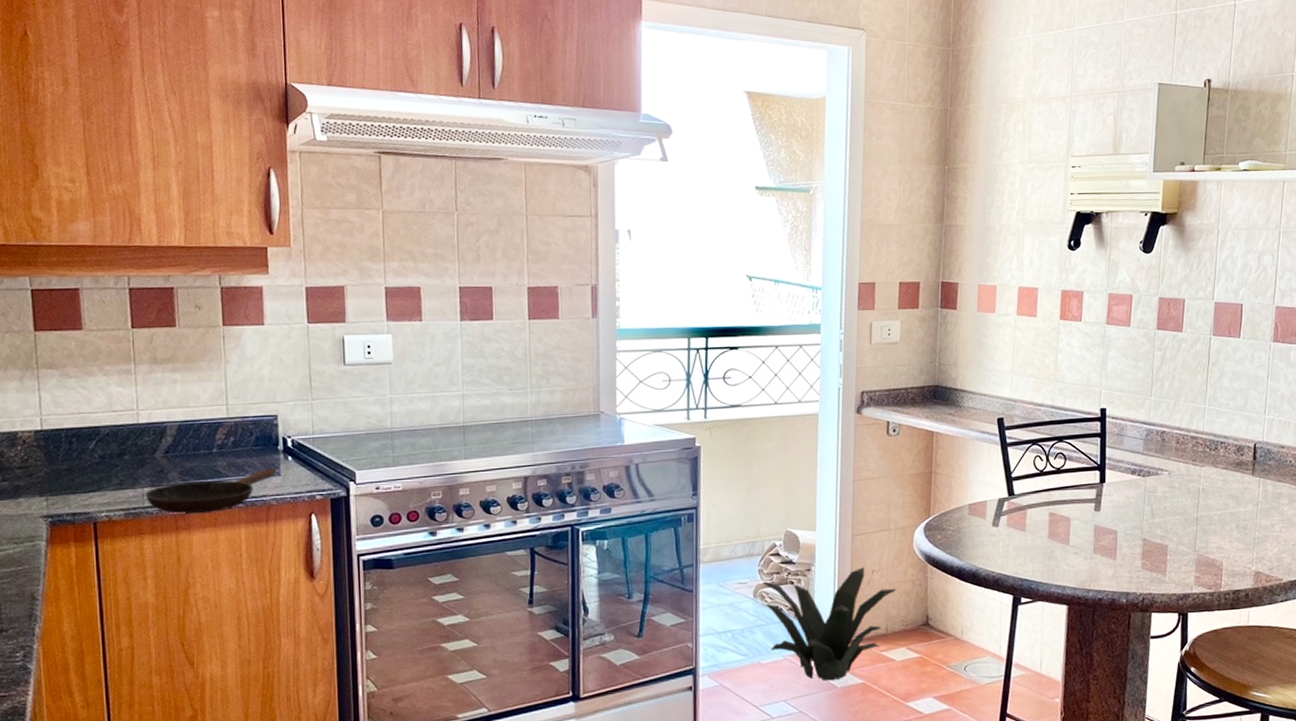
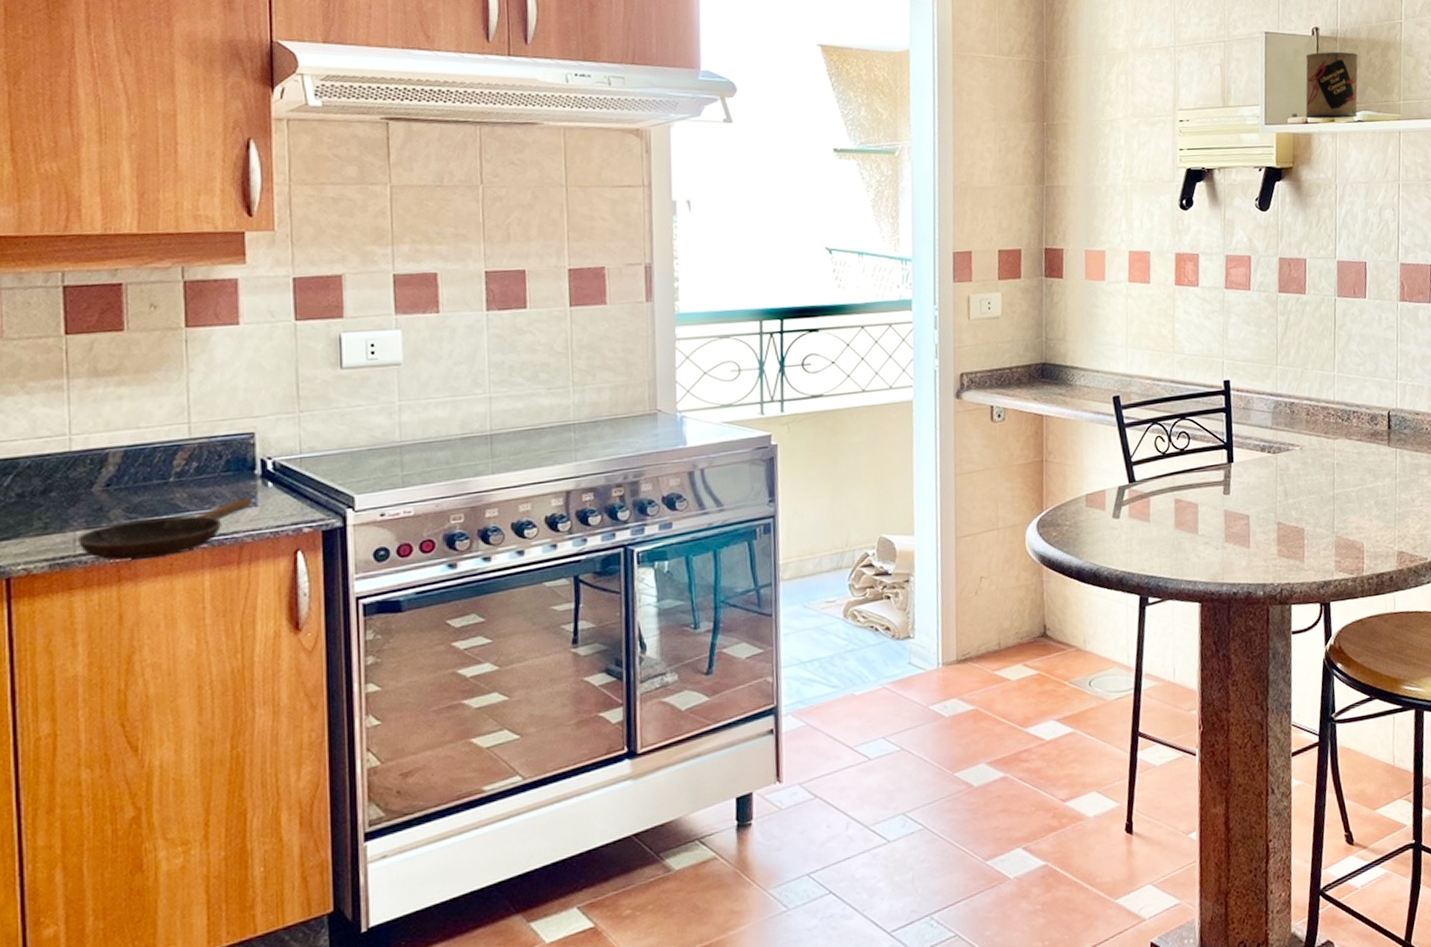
plant: present [763,567,896,681] -> none [855,574,1008,711]
tin can: none [1192,102,1248,168] -> present [1305,51,1358,120]

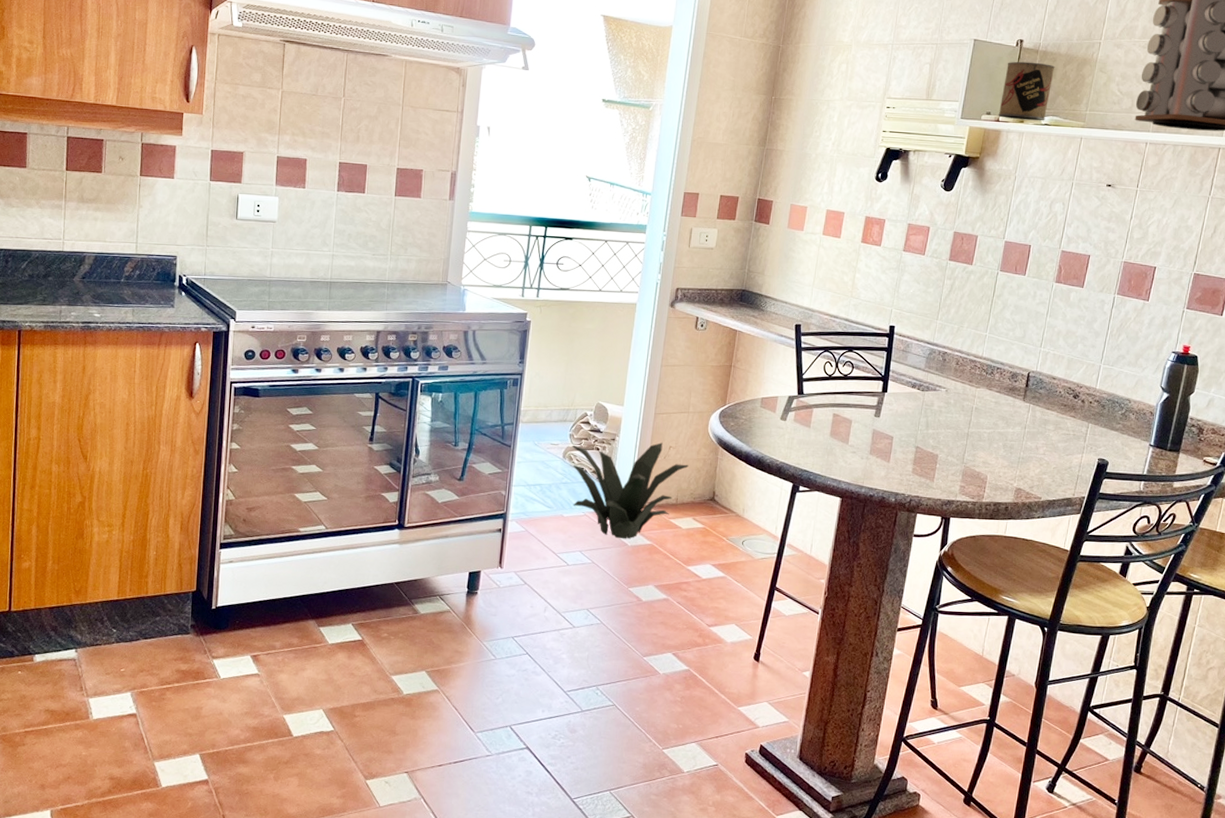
frying pan: present [78,498,251,561] -> none [62,300,171,332]
plant: none [855,574,1008,711] -> present [572,442,689,539]

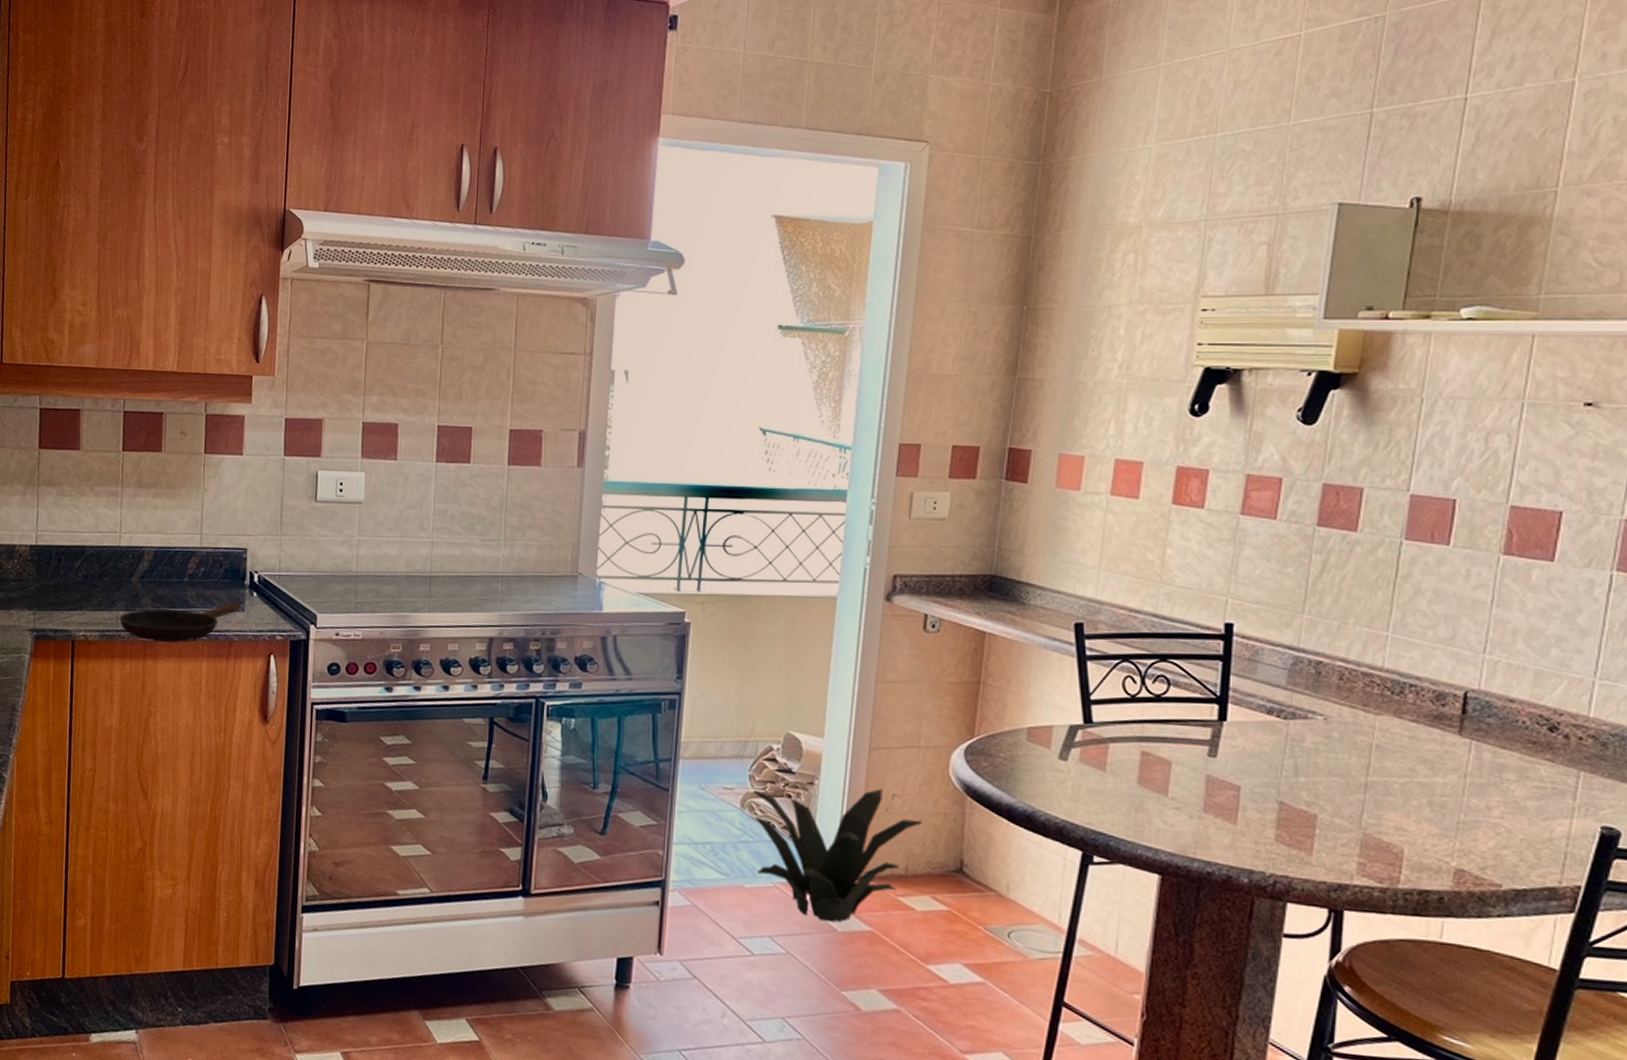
frying pan: none [62,300,171,332] -> present [119,603,240,642]
tin can: present [998,61,1055,121] -> none [1386,228,1480,315]

